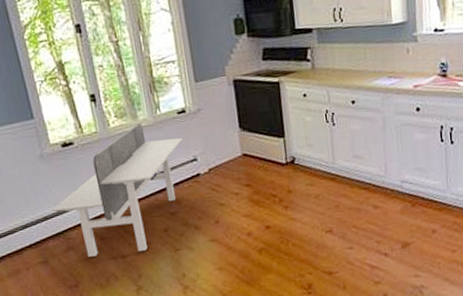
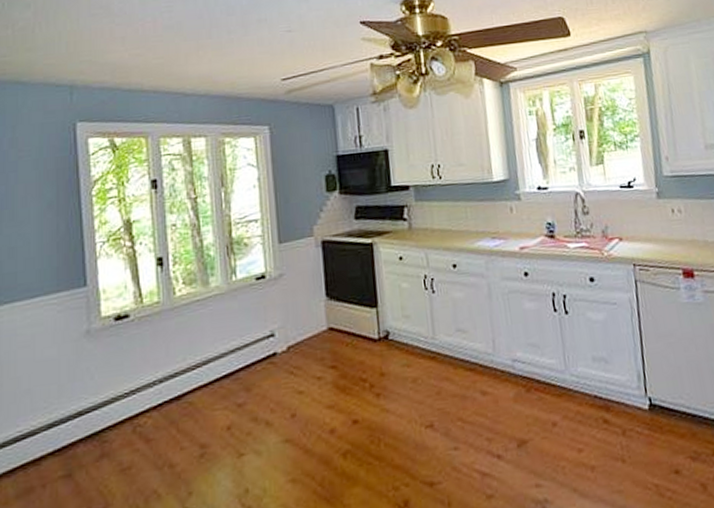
desk: present [52,123,184,258] -> none [89,291,260,469]

